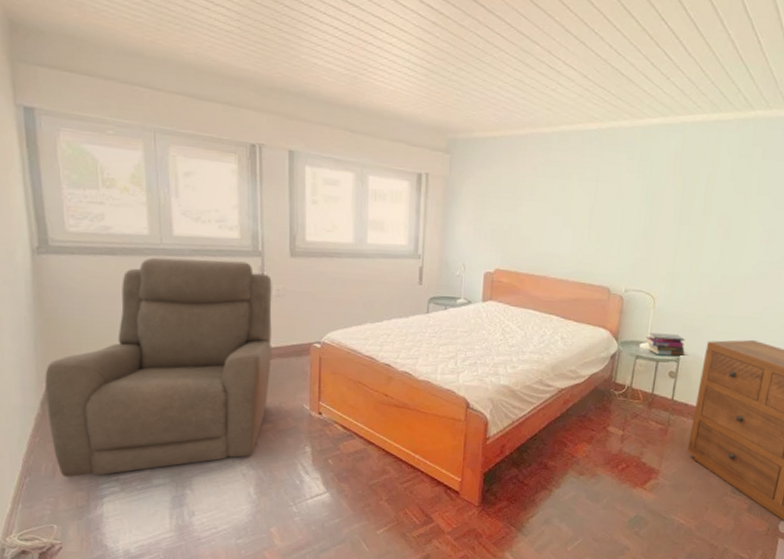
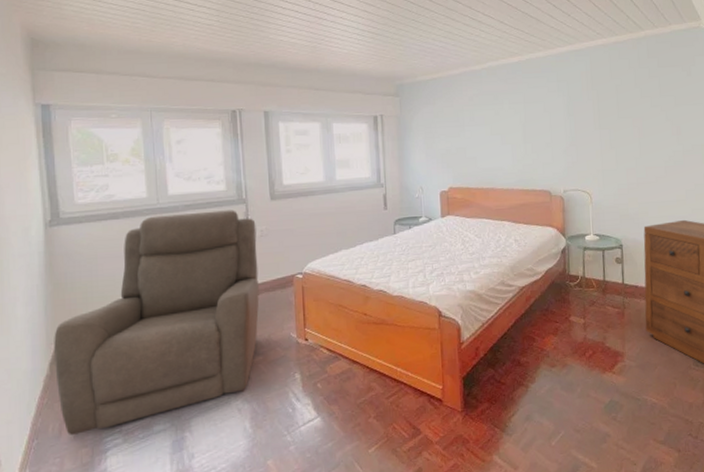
books: present [645,333,685,356] -> none [588,224,626,245]

